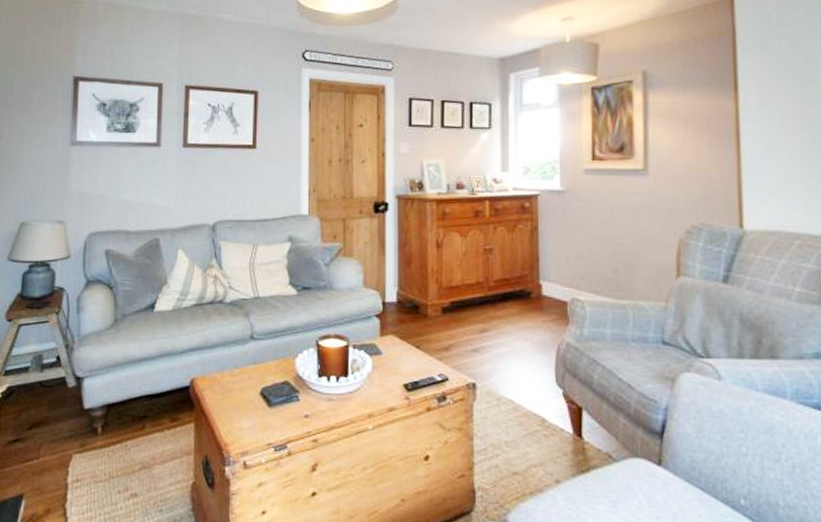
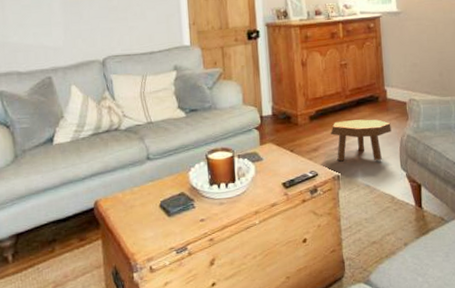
footstool: none [467,317,546,372] -> present [331,119,391,161]

